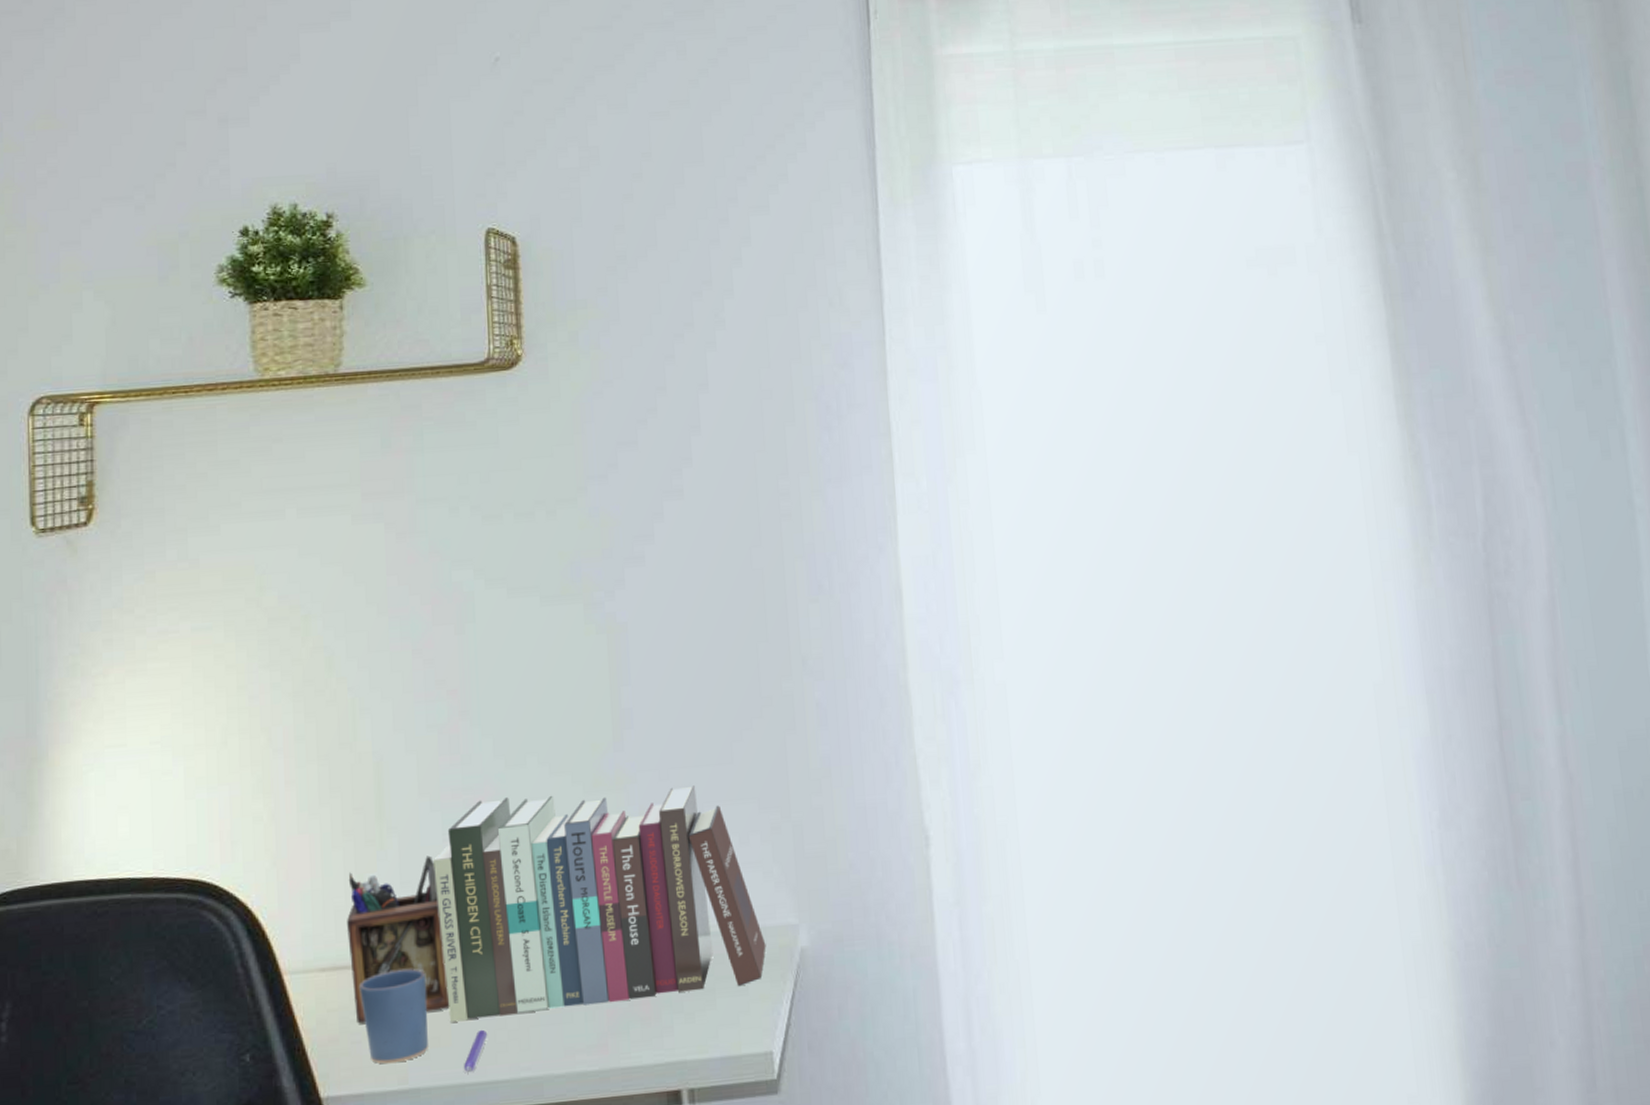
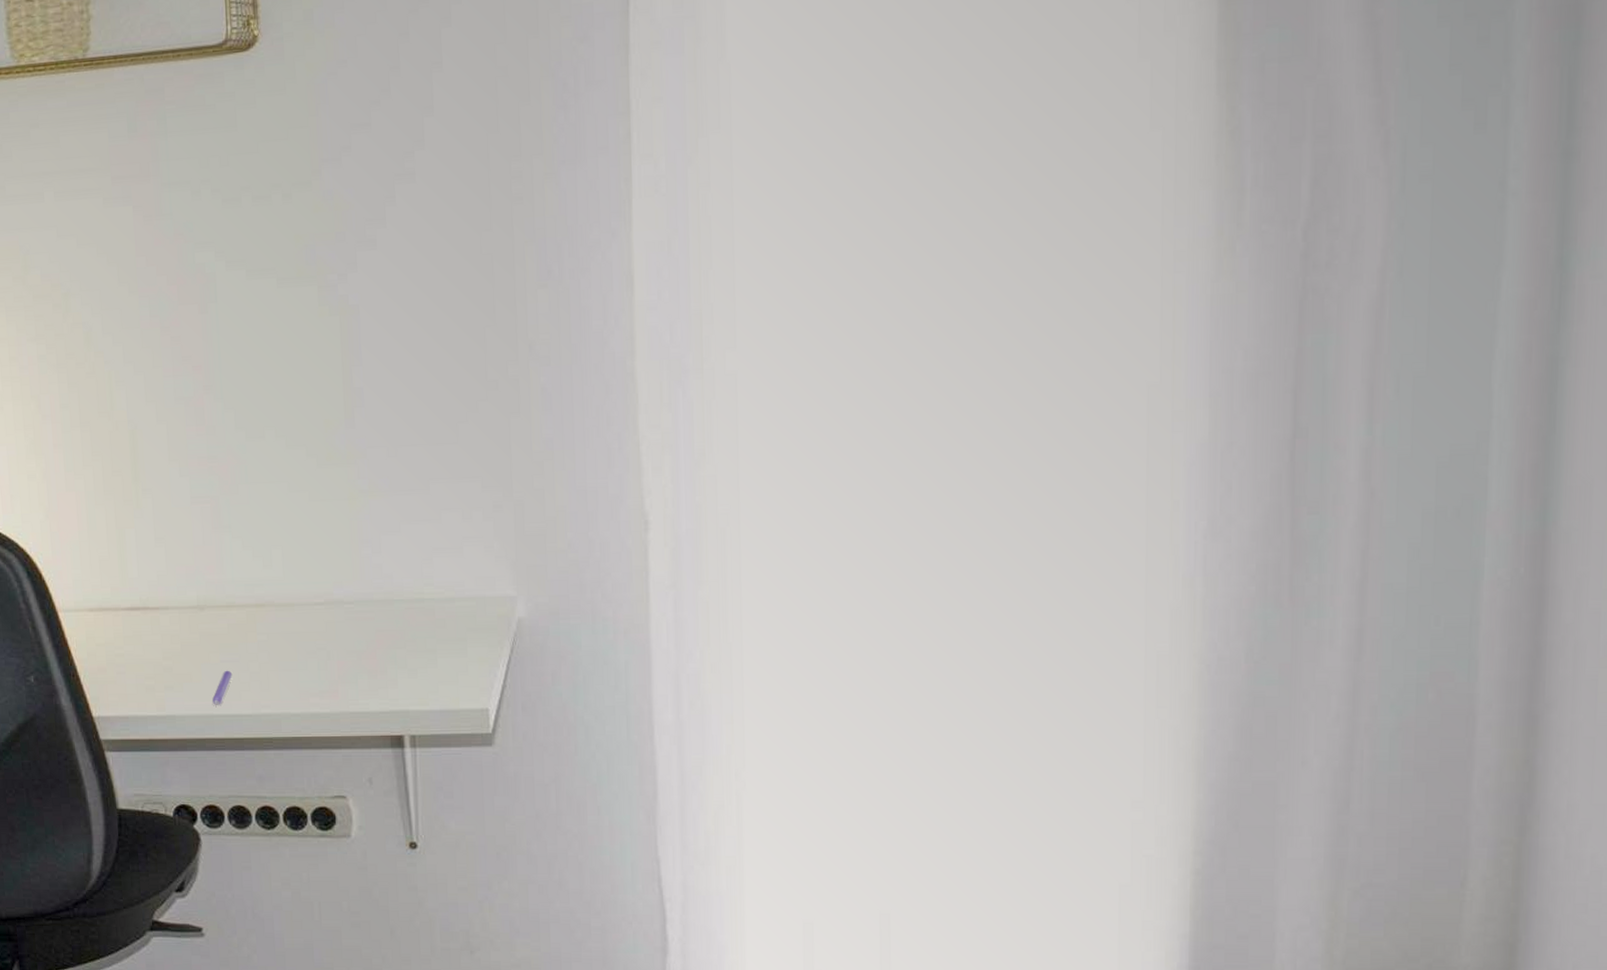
desk organizer: present [347,855,450,1024] -> none [110,516,200,658]
mug: present [359,969,428,1064] -> none [122,614,182,693]
books: present [434,785,766,1022] -> none [183,463,485,662]

